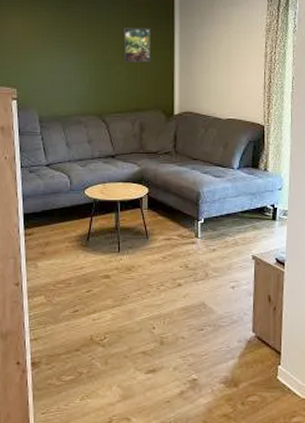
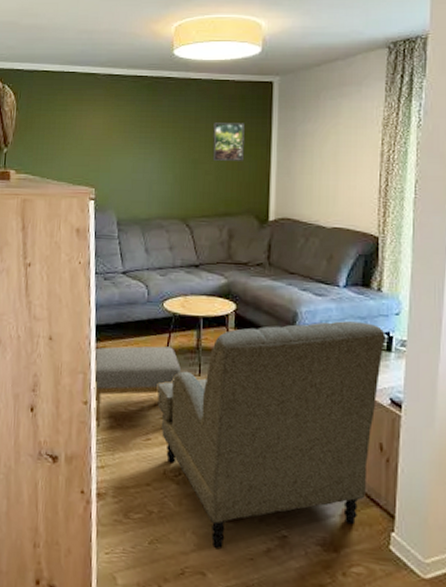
footstool: none [22,229,103,306] -> present [93,346,182,428]
armchair: none [83,198,271,396] -> present [157,321,385,548]

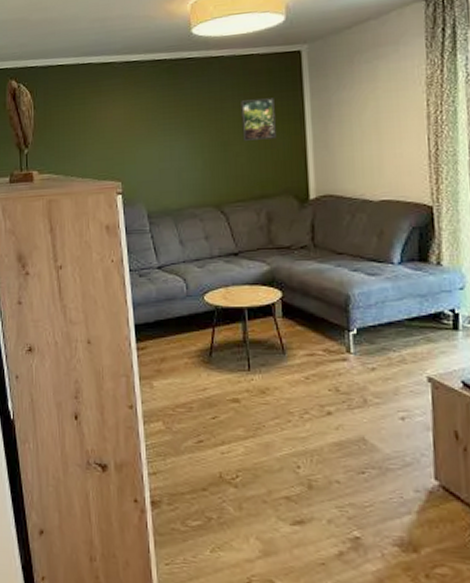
footstool: present [93,346,182,428] -> none [134,342,230,433]
armchair: present [157,321,385,548] -> none [206,300,451,554]

